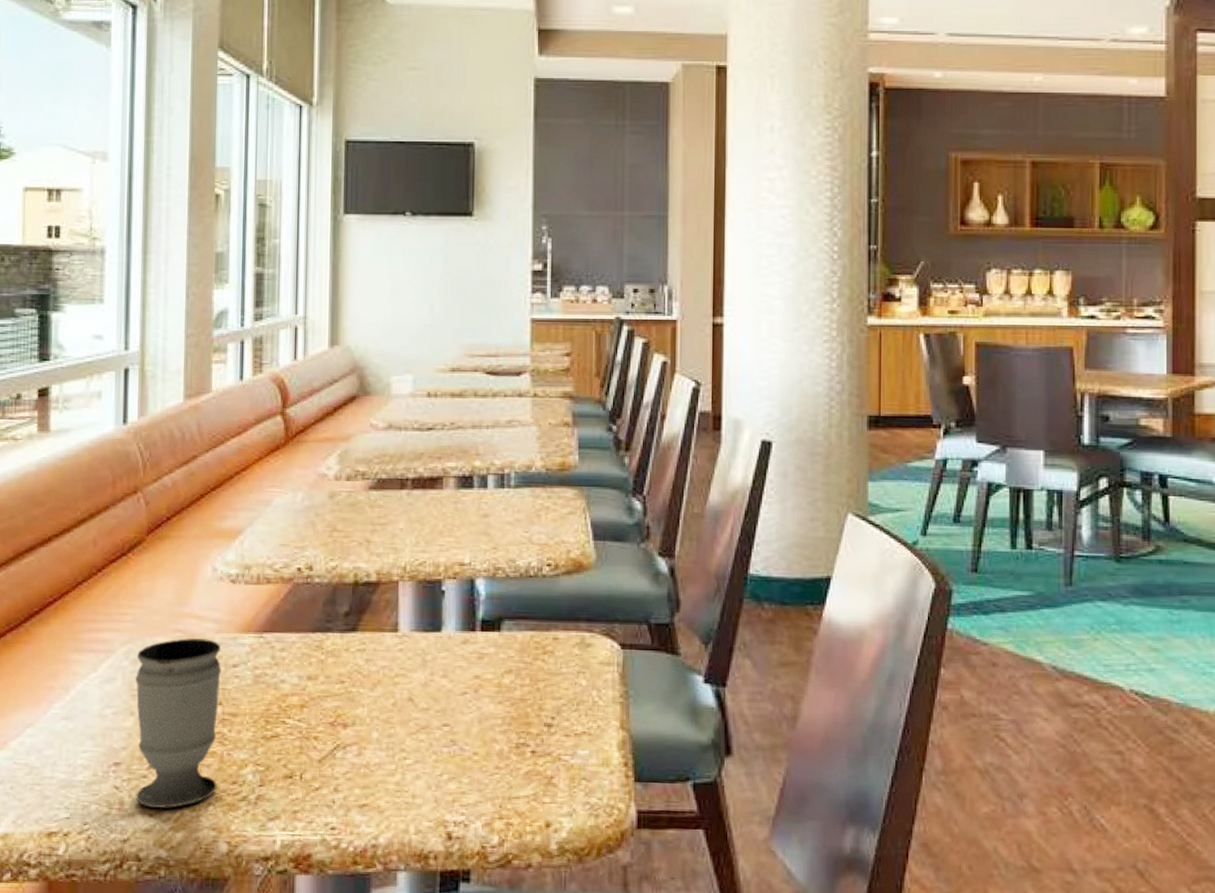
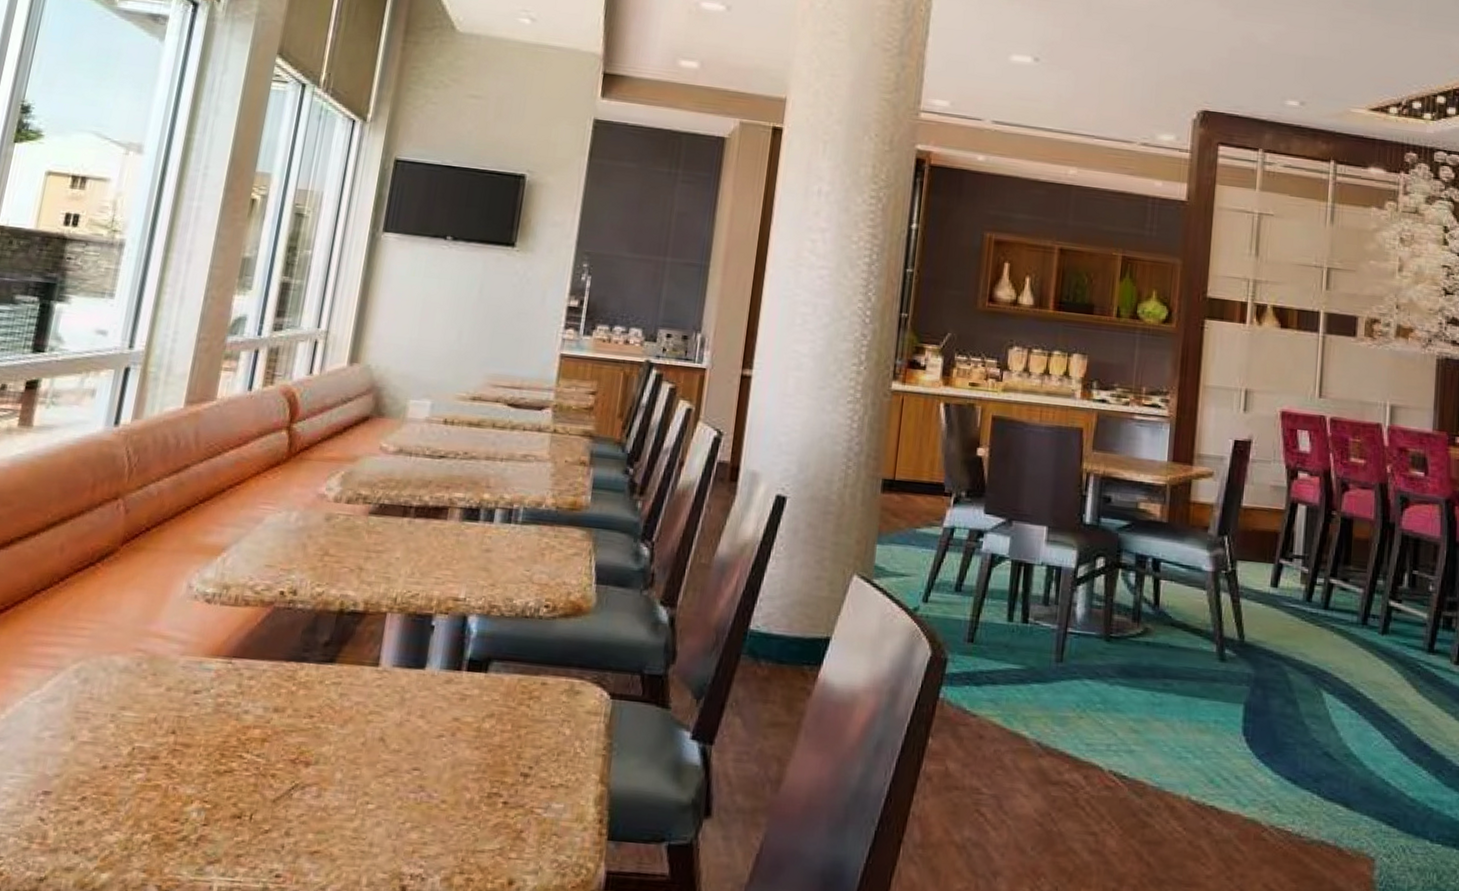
cup: present [135,638,222,809] -> none [61,659,185,846]

